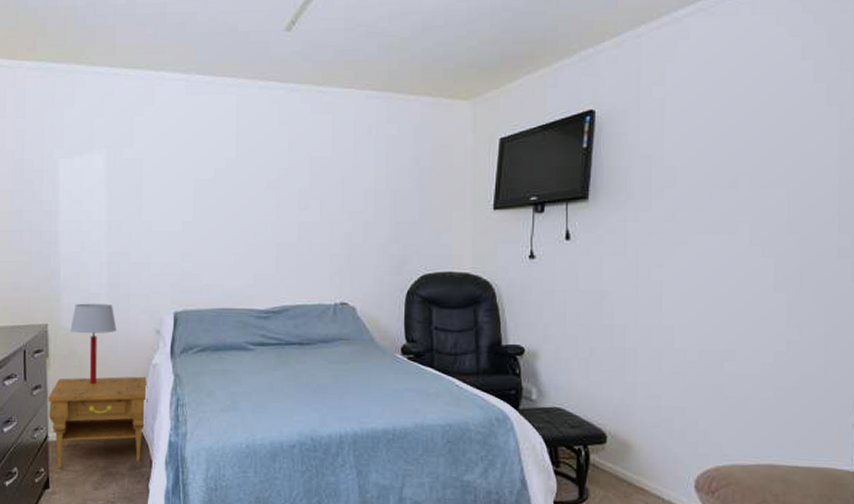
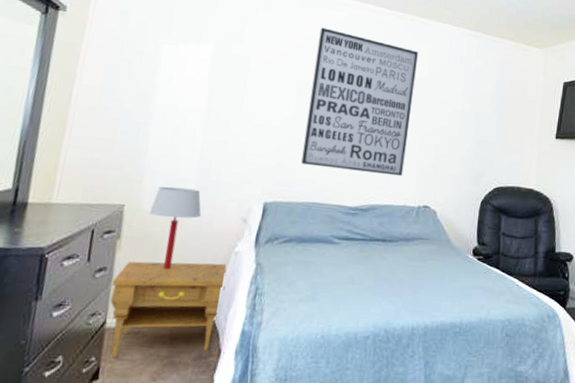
wall art: none [206,116,319,272] -> present [301,27,418,177]

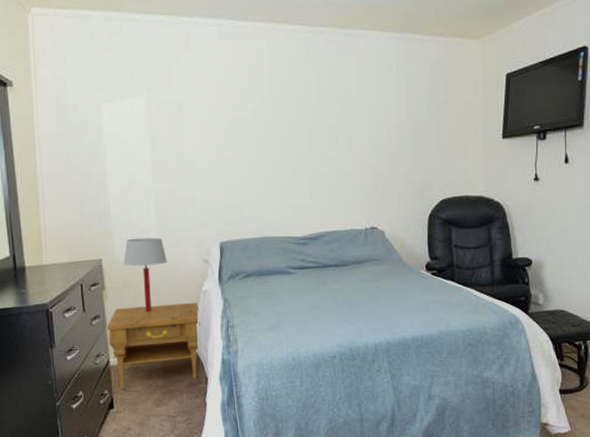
wall art: present [301,27,418,177] -> none [242,58,346,202]

